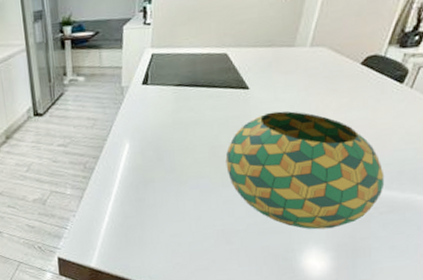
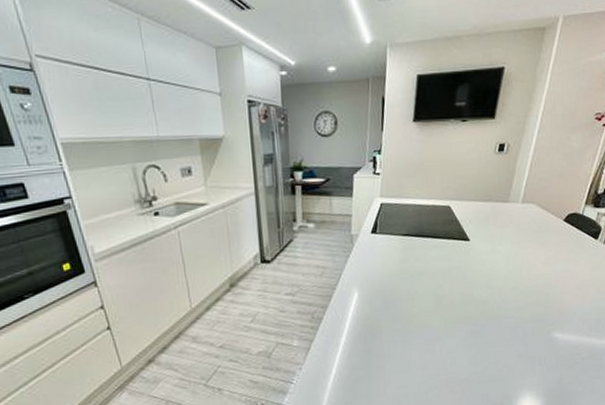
decorative ball: present [225,111,385,230] -> none [449,262,585,376]

